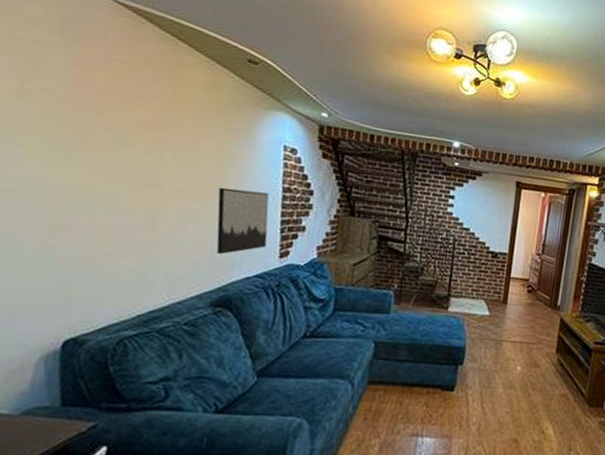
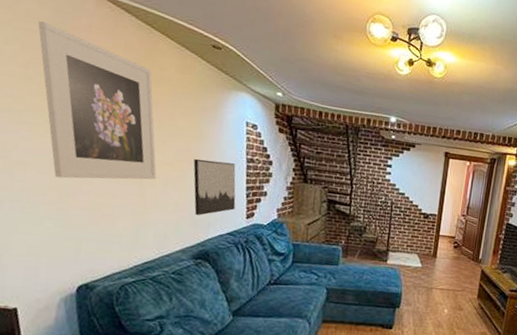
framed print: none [42,29,174,212] -> present [38,20,157,180]

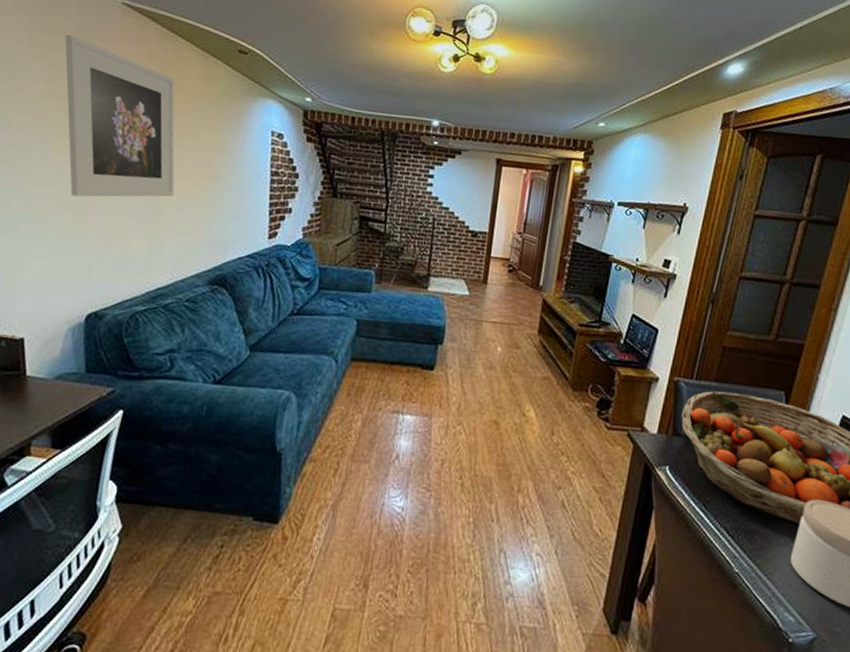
wall art: present [193,158,236,216] -> none [212,172,259,236]

